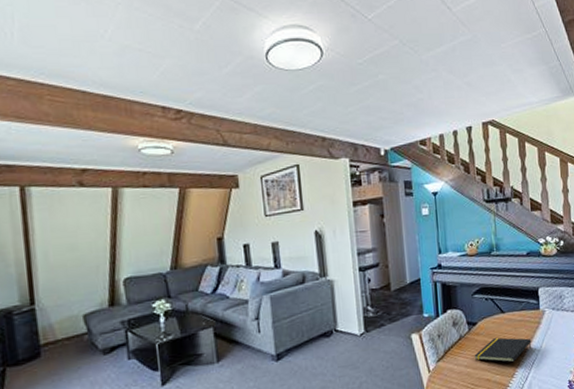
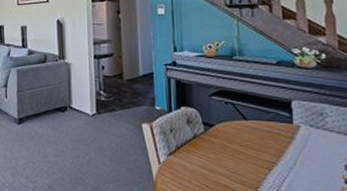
notepad: present [474,337,532,363] -> none [210,144,282,174]

